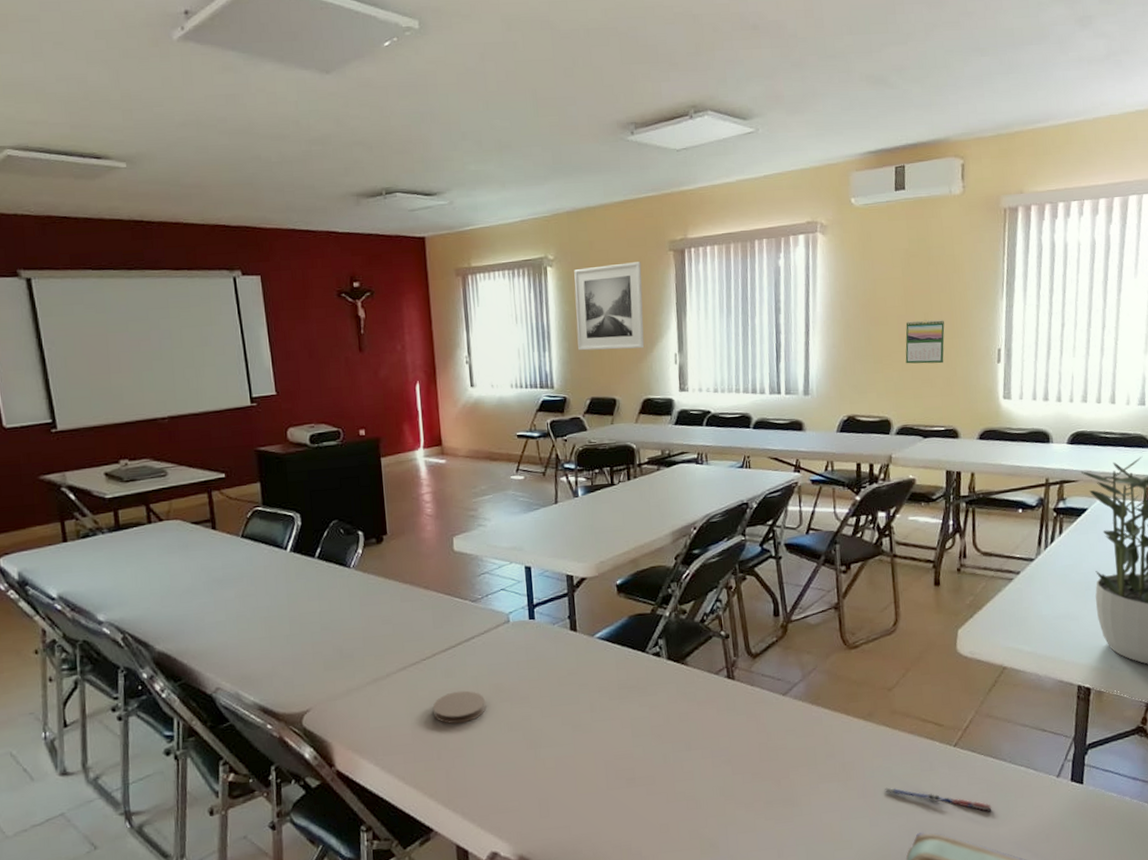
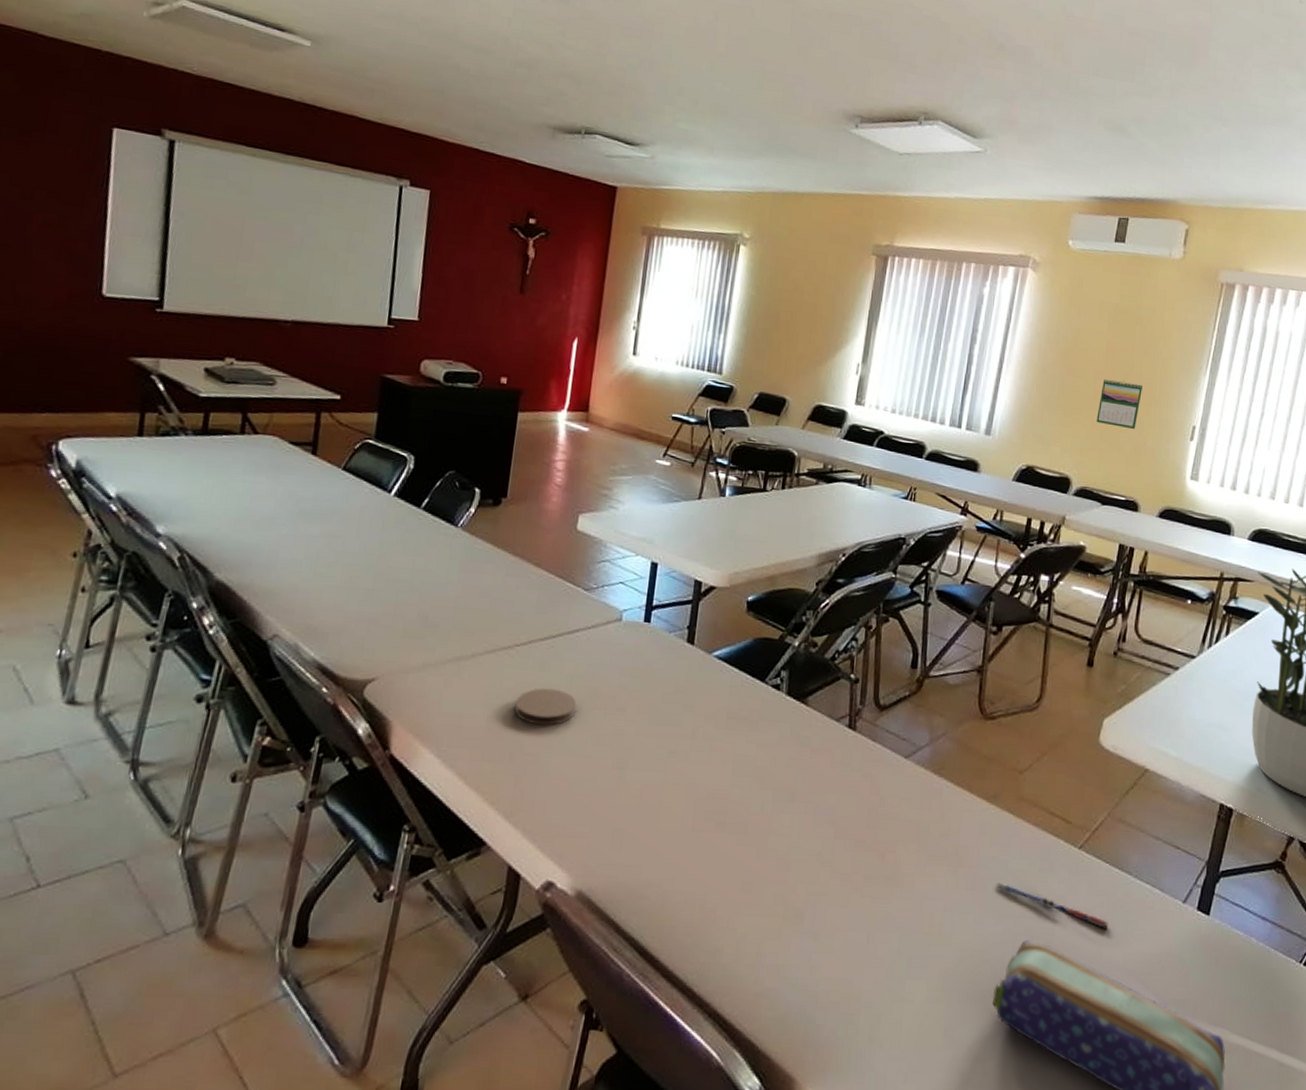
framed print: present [574,262,645,351] -> none [756,254,840,352]

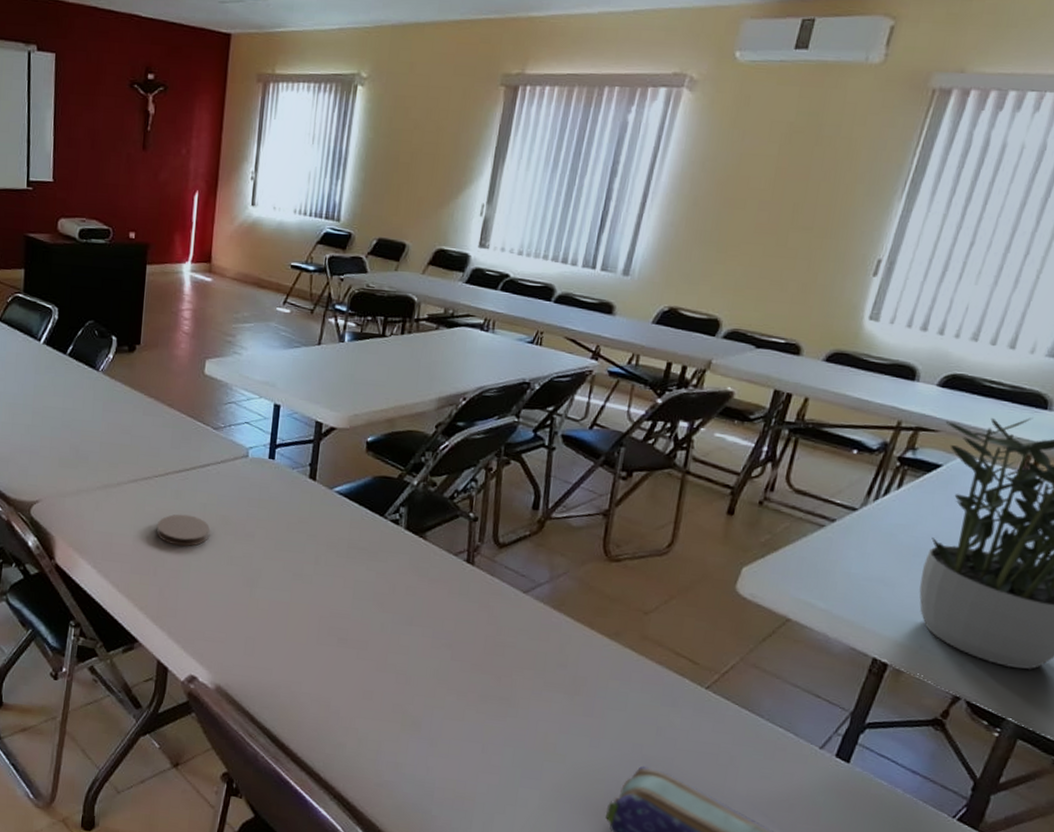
pen: present [997,882,1109,928] -> none [615,712,734,764]
calendar: present [1096,378,1143,430] -> none [756,209,817,266]

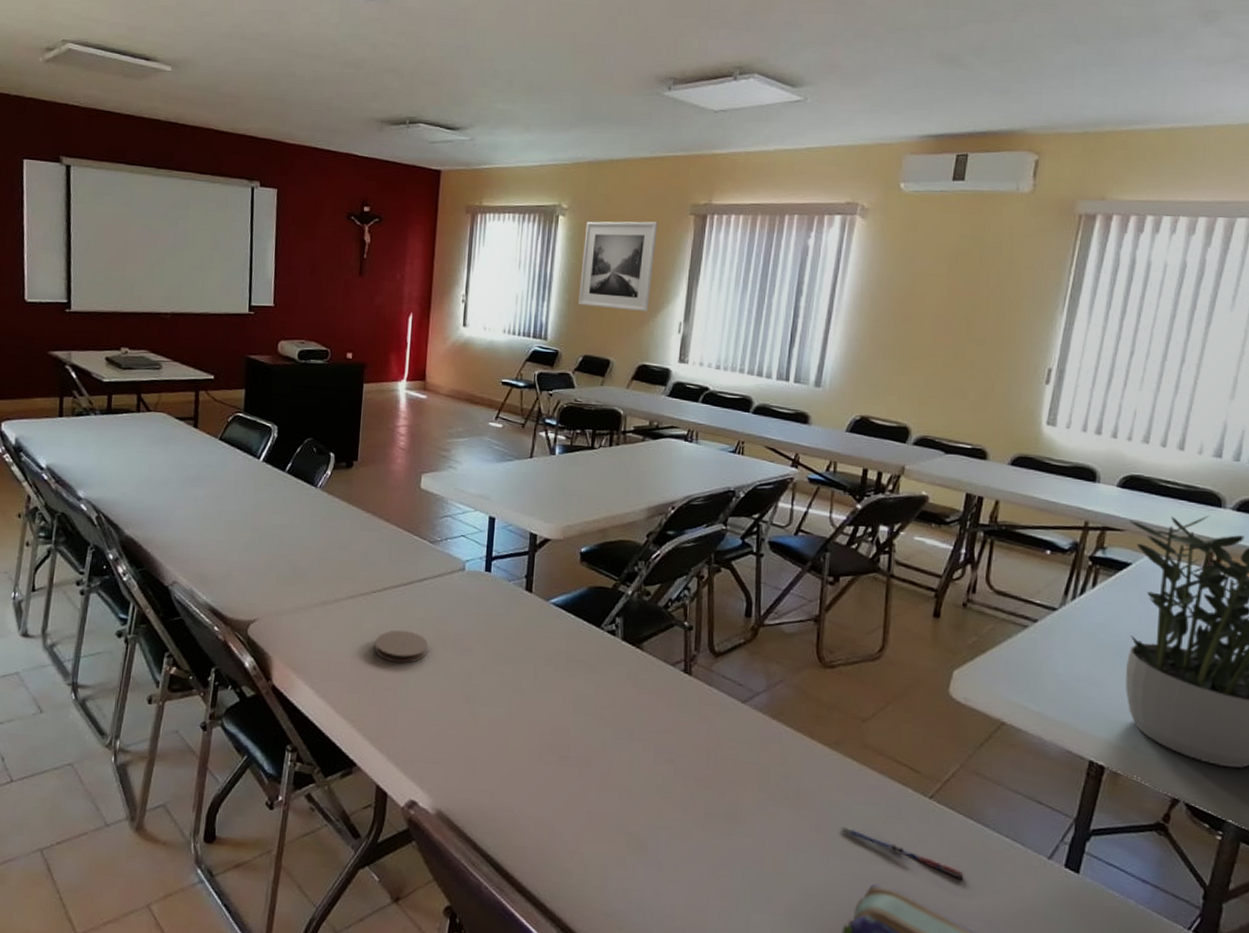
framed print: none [375,92,465,193] -> present [579,221,658,313]
pen: none [615,712,734,764] -> present [842,826,964,879]

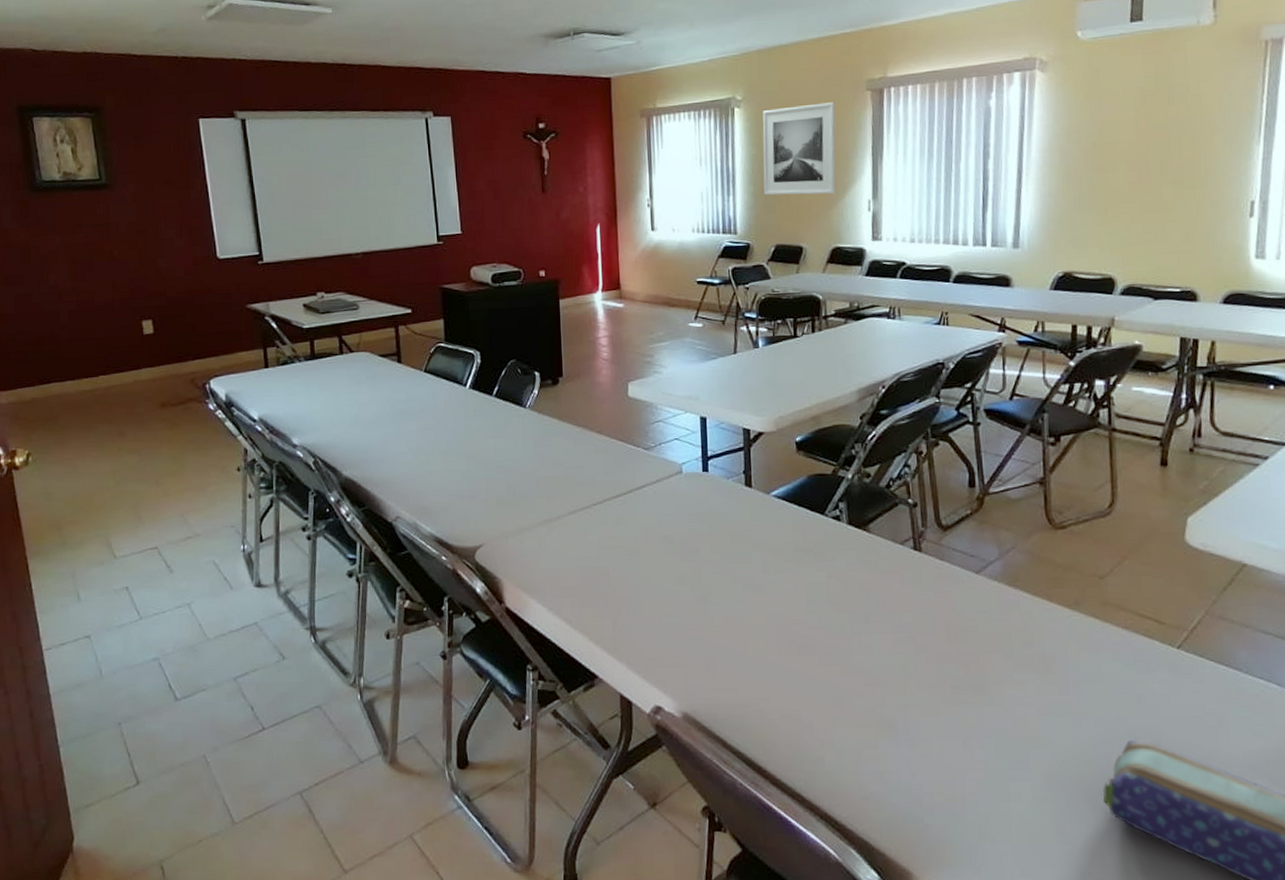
coaster: present [374,630,428,664] -> none [601,539,655,572]
pen: present [842,826,964,879] -> none [1091,686,1222,725]

